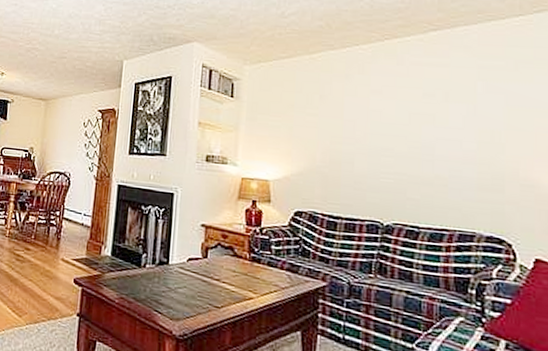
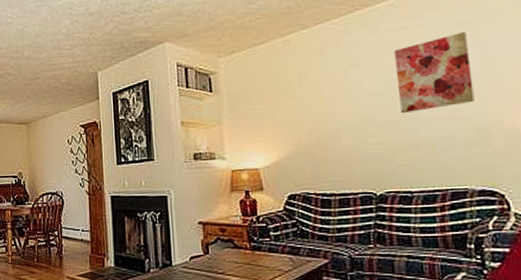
wall art: none [417,77,493,148] -> present [394,32,475,114]

